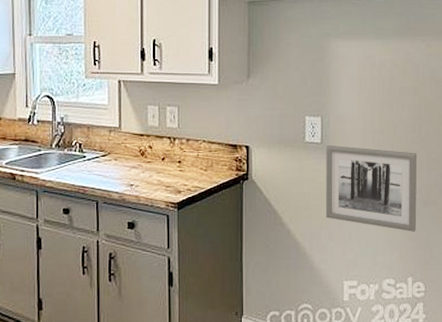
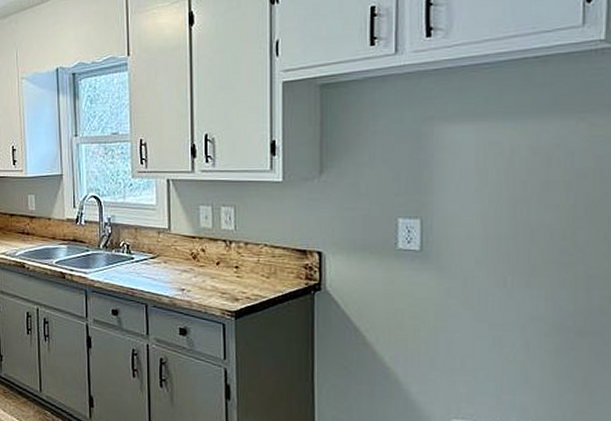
wall art: present [326,144,418,232] -> none [427,253,570,369]

